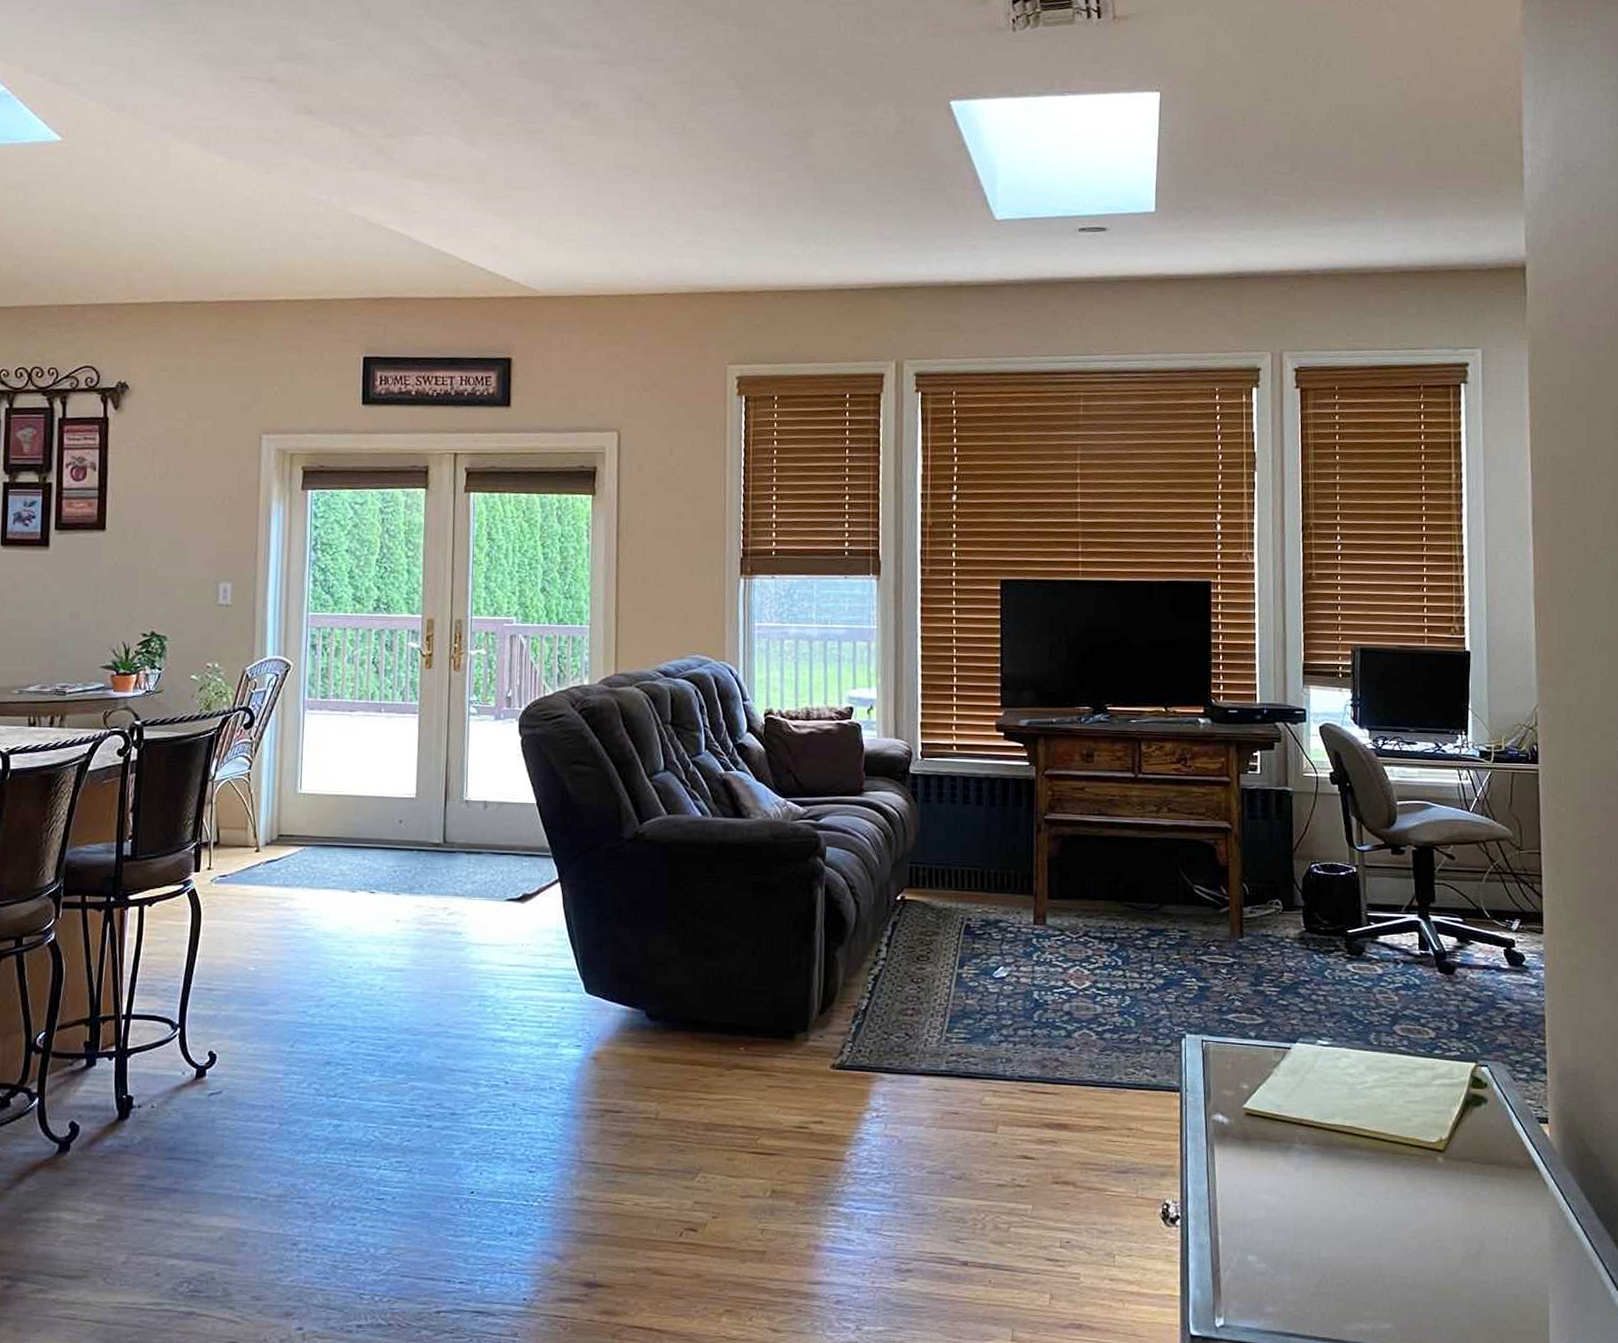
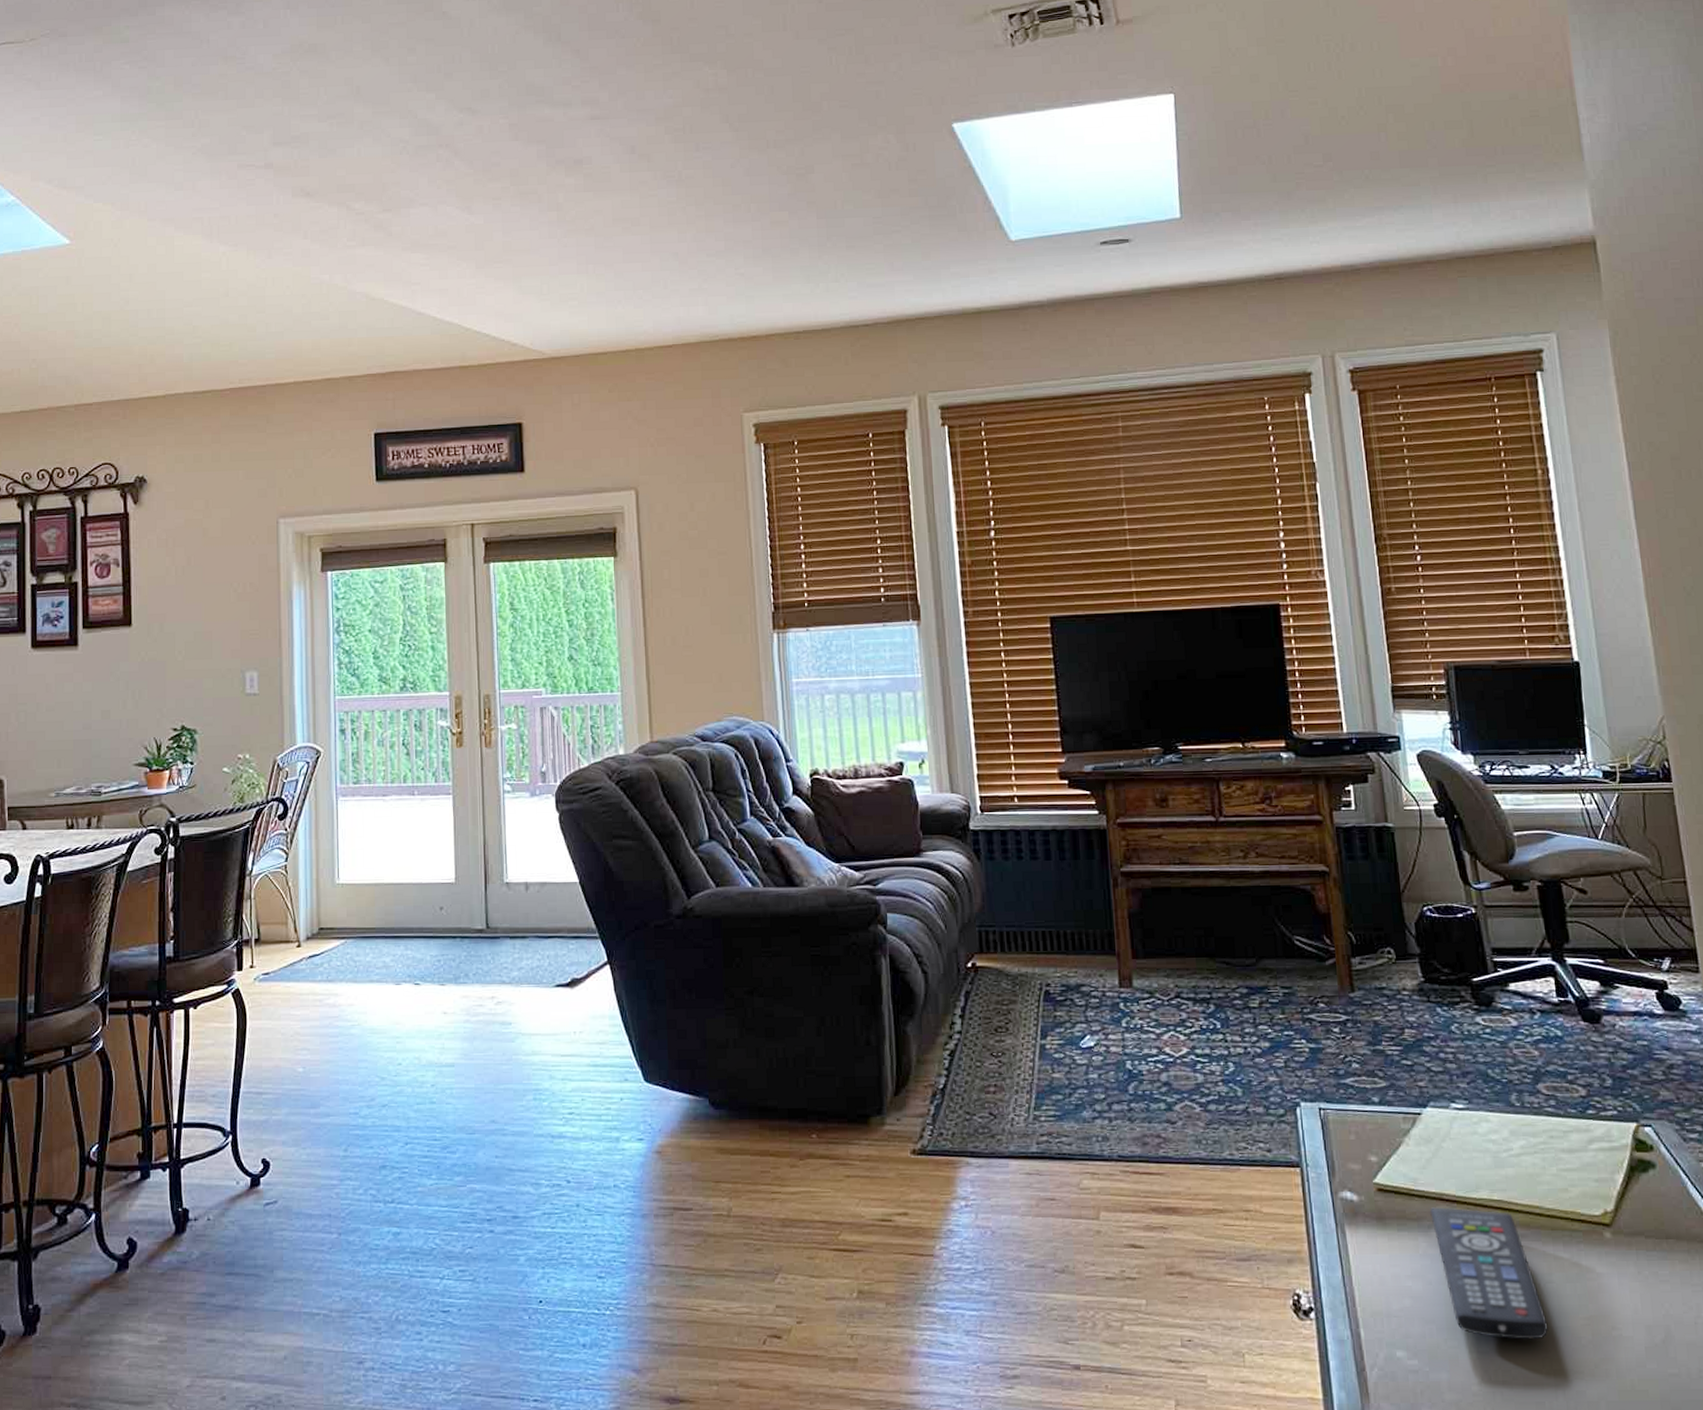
remote control: none [1289,1131,1382,1249] -> present [1429,1207,1549,1340]

